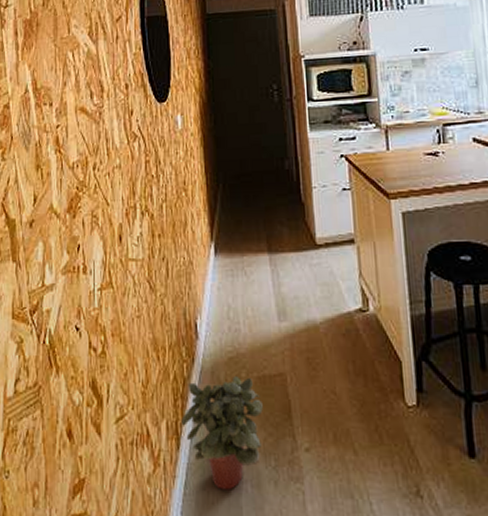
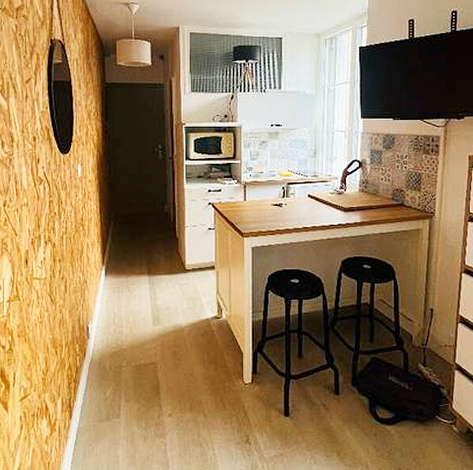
potted plant: present [181,375,263,490] -> none [74,364,138,445]

